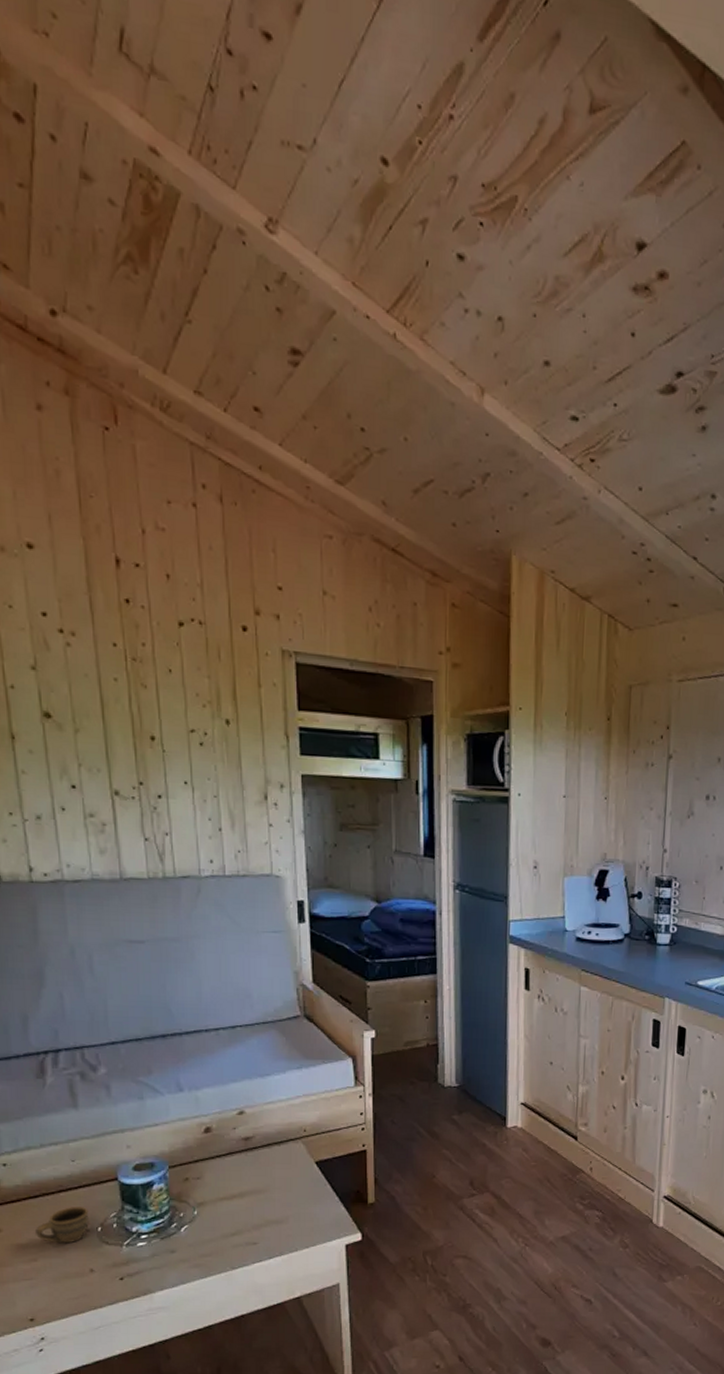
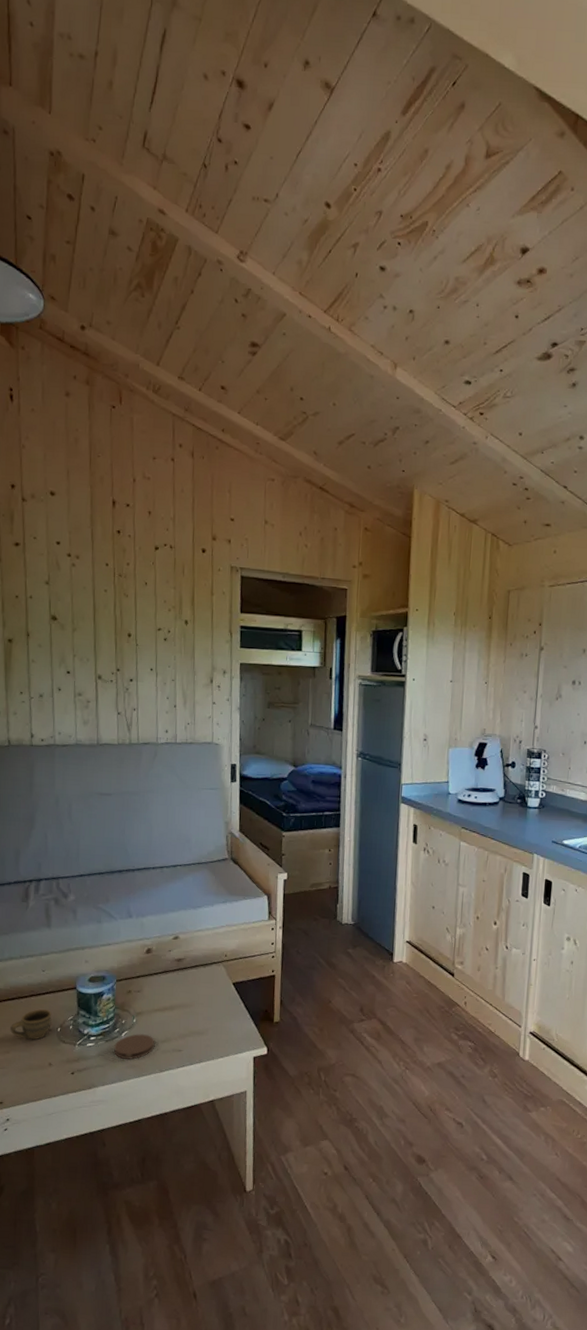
coaster: none [172,1227,222,1258] -> present [114,1033,154,1059]

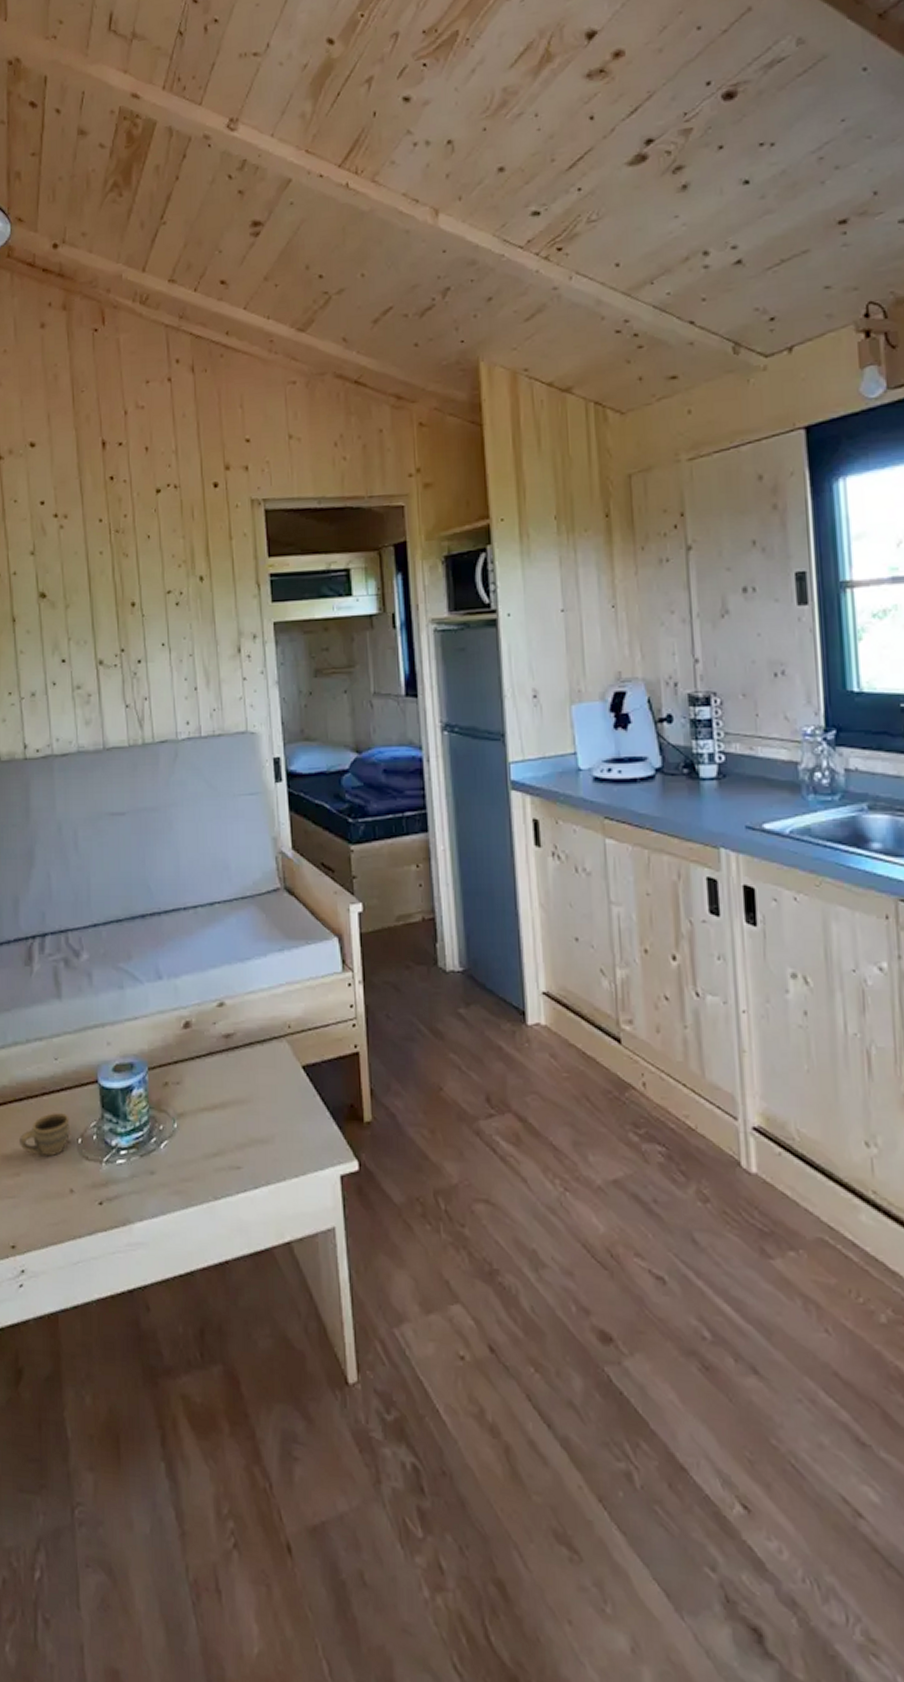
coaster: present [114,1033,154,1059] -> none [152,1143,204,1182]

